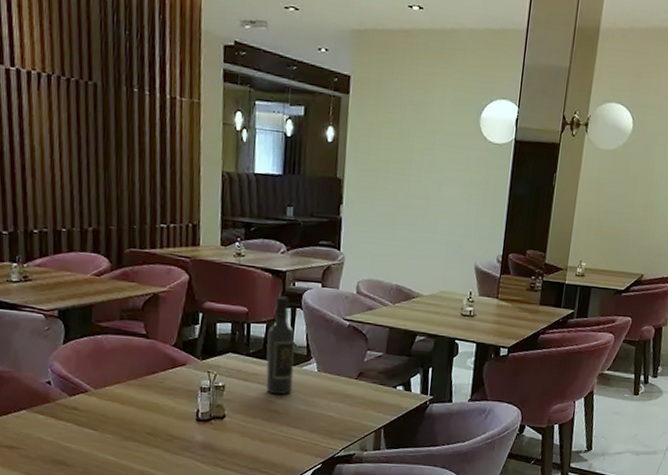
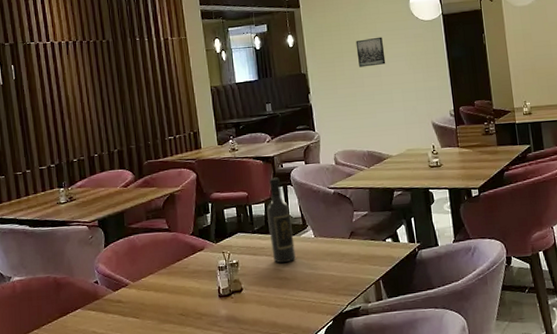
wall art: none [406,150,440,187] -> present [355,37,386,68]

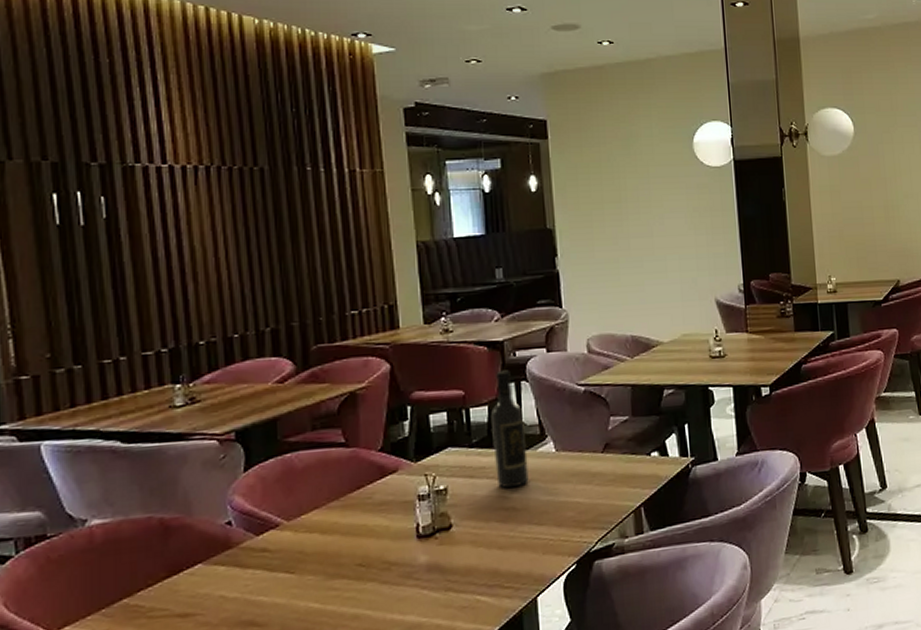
wall art: present [355,37,386,68] -> none [621,184,660,224]

